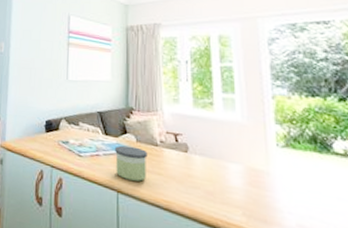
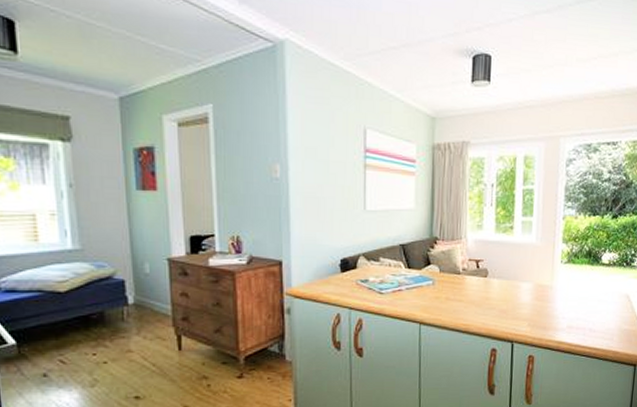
candle: present [115,145,148,182] -> none [418,277,450,310]

